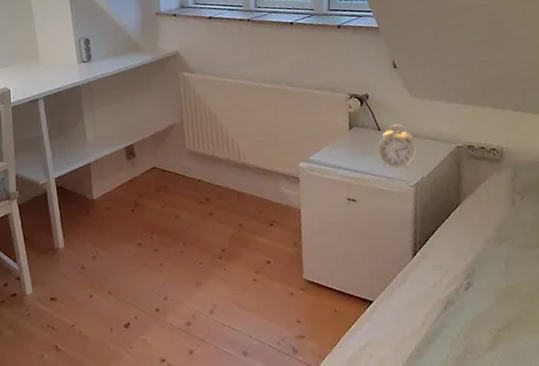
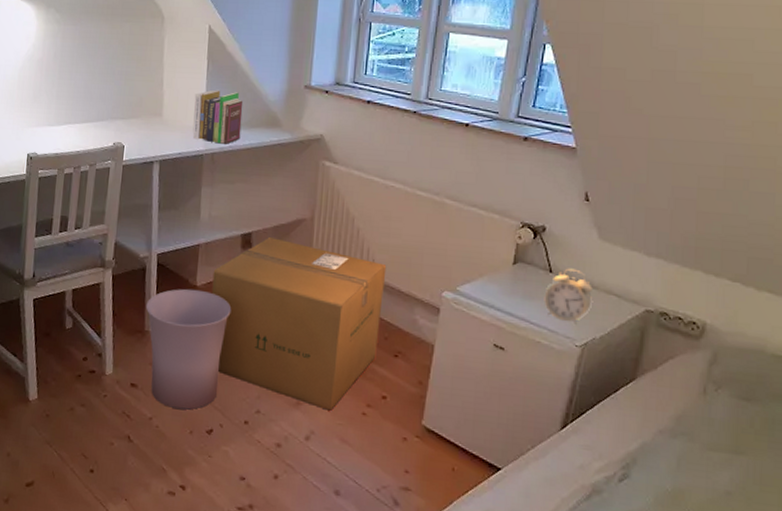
waste bin: none [52,202,128,312] -> present [145,288,232,410]
books: none [64,27,110,74] -> present [192,90,244,144]
box: none [106,145,256,284] -> present [211,237,387,411]

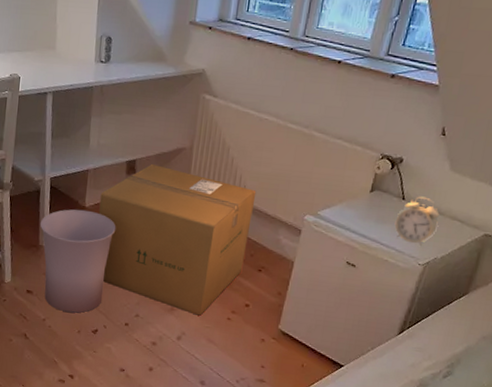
books: present [192,90,244,144] -> none [83,24,132,77]

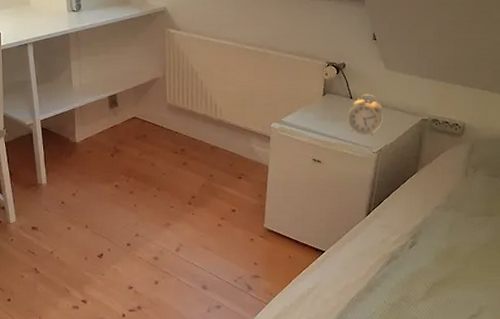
waste bin: present [40,209,116,313] -> none [36,145,107,241]
box: present [98,164,257,316] -> none [89,96,227,226]

